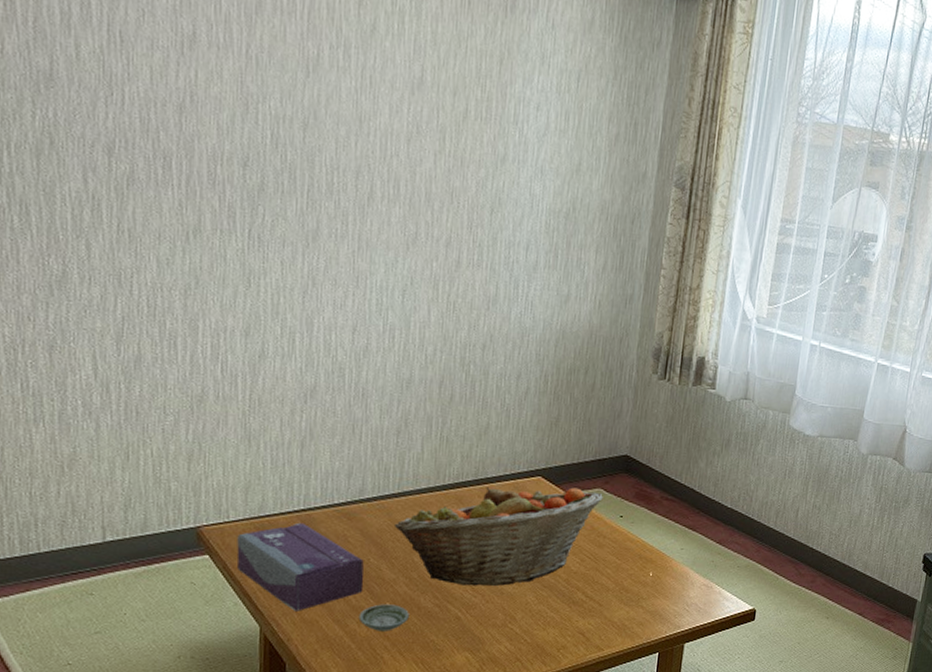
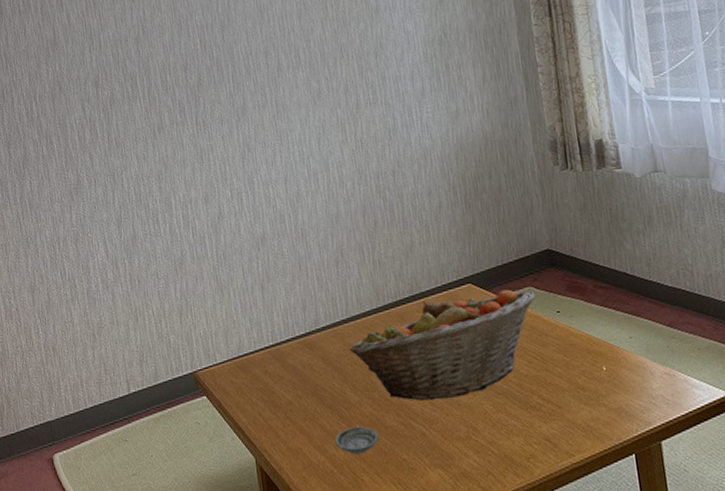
tissue box: present [236,522,364,611] -> none [225,357,335,441]

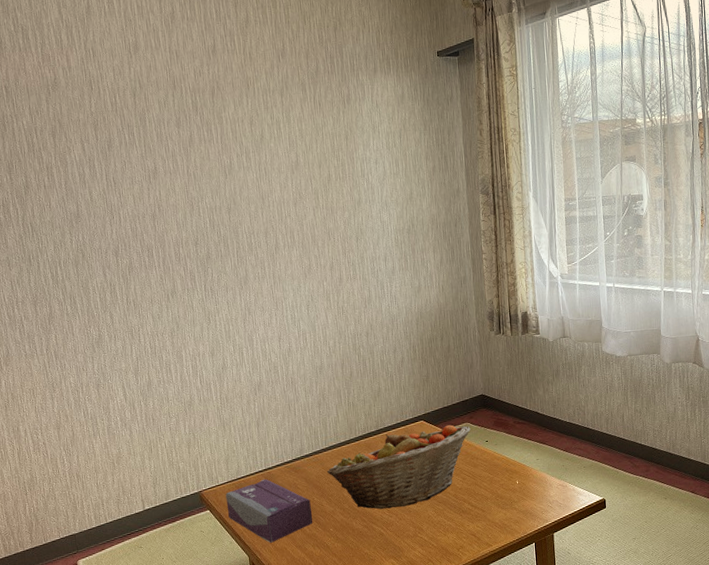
tissue box: none [225,357,335,441] -> present [225,478,313,543]
saucer: present [335,426,379,454] -> none [313,529,347,551]

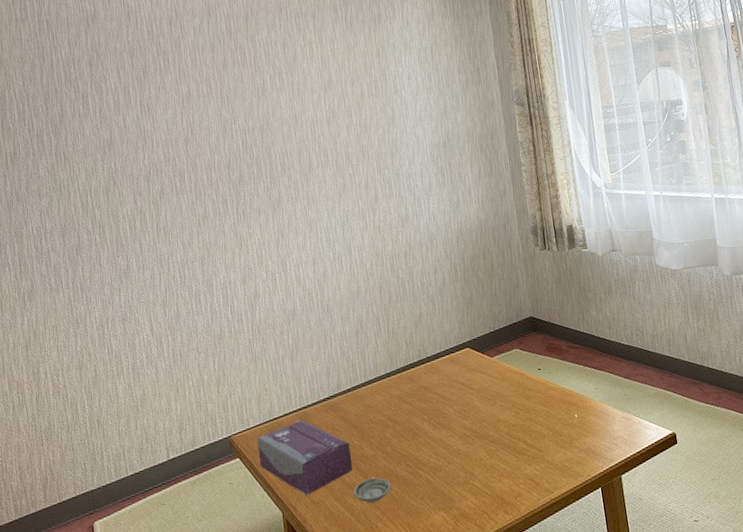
saucer: none [313,529,347,551] -> present [353,477,391,503]
fruit basket: present [326,425,471,509] -> none [366,352,521,452]

